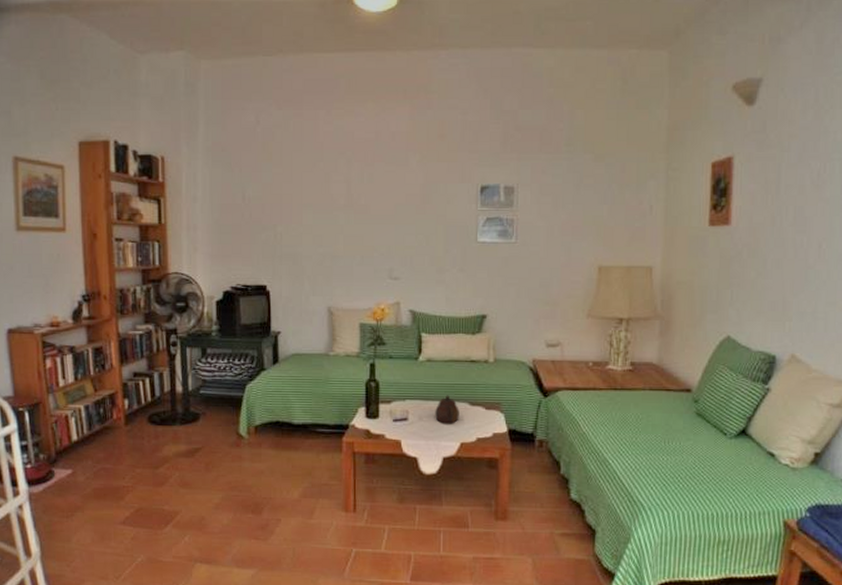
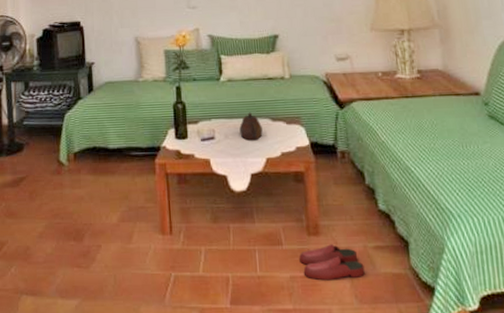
slippers: none [484,529,548,563] -> present [299,244,365,281]

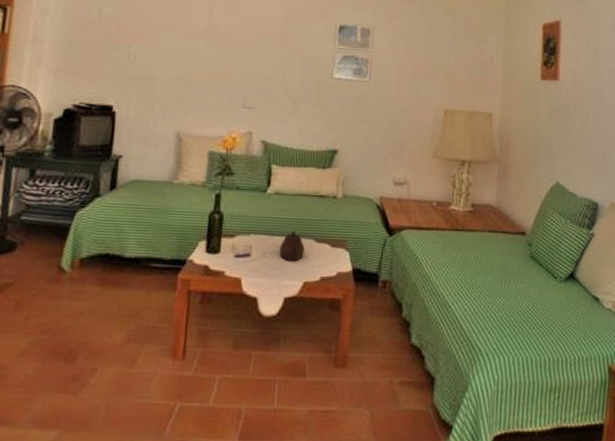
slippers: present [299,244,365,281] -> none [321,378,387,416]

